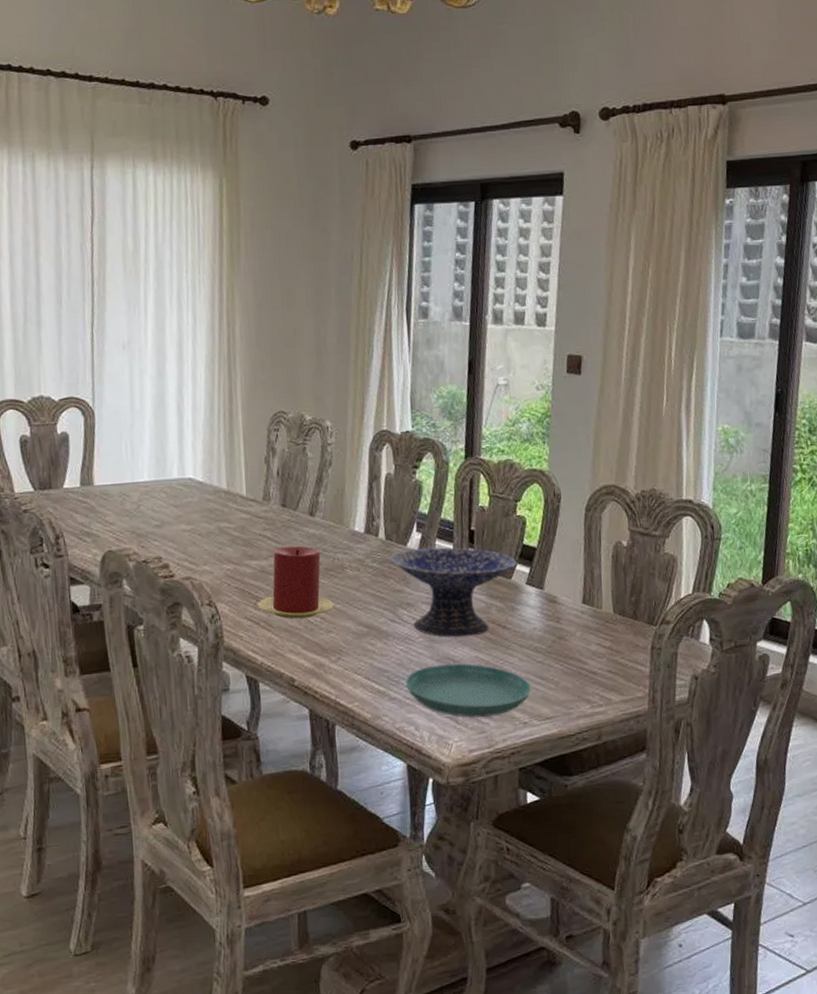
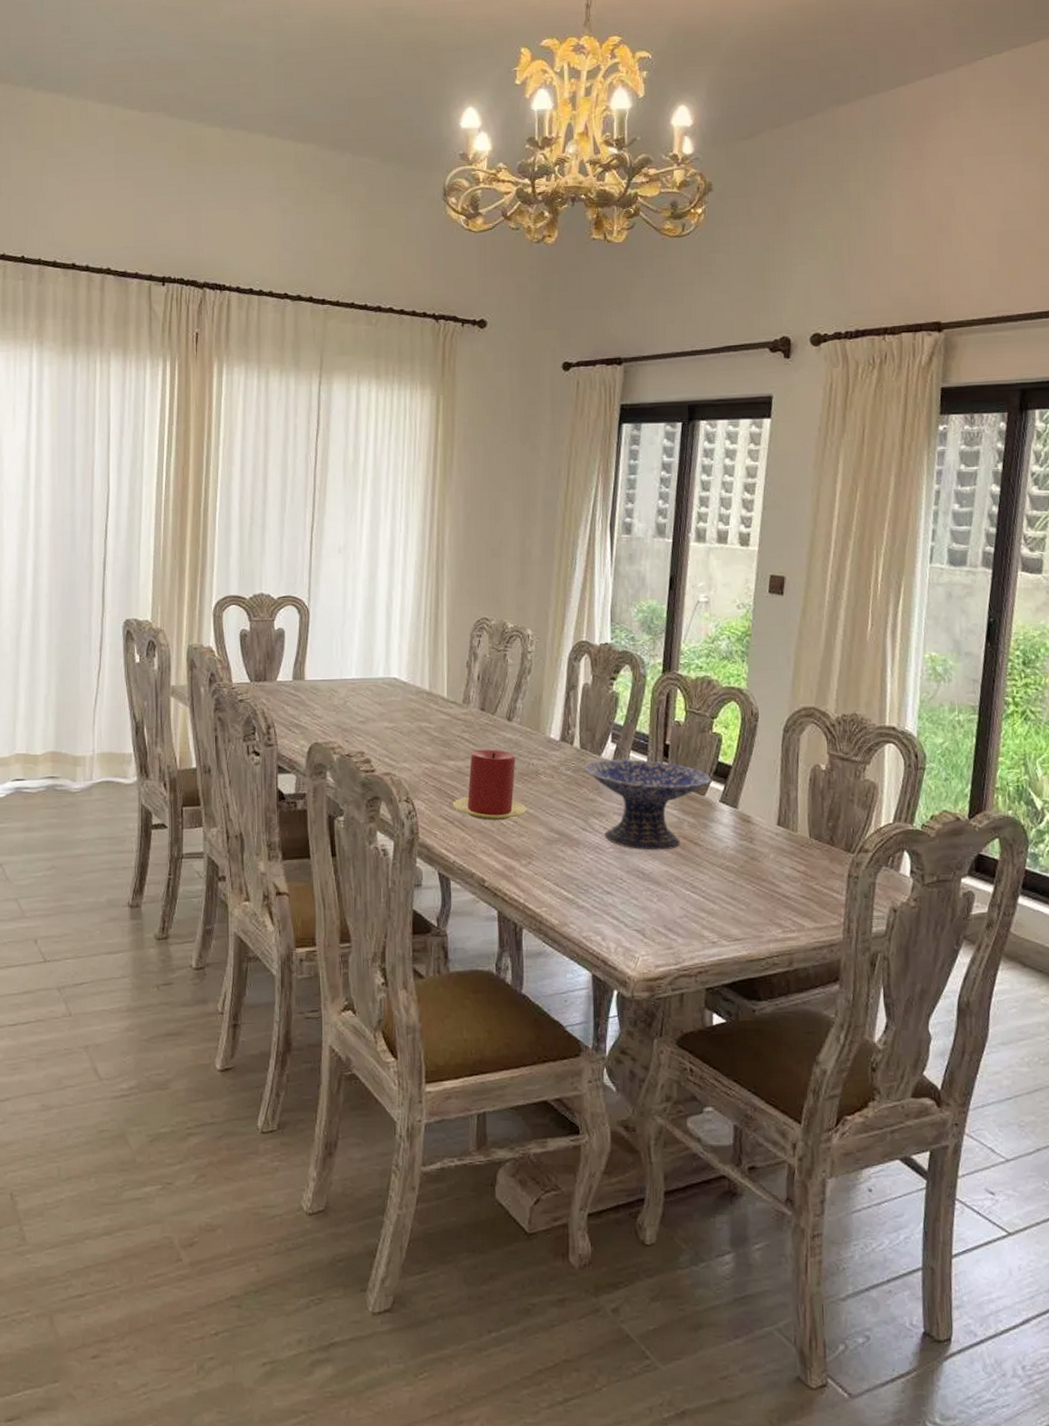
saucer: present [405,663,532,718] -> none [593,877,722,933]

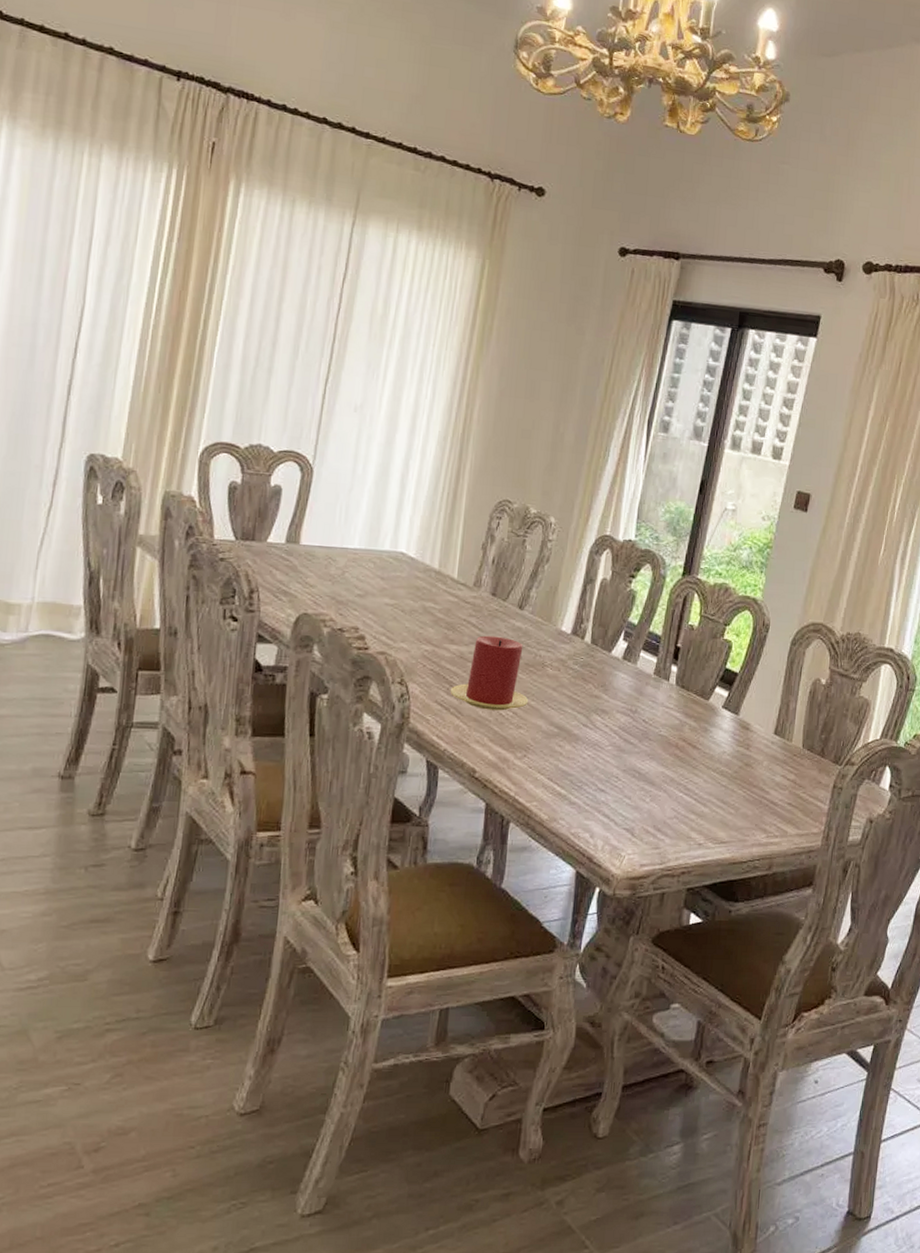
decorative bowl: present [583,759,712,850] -> none [591,657,717,751]

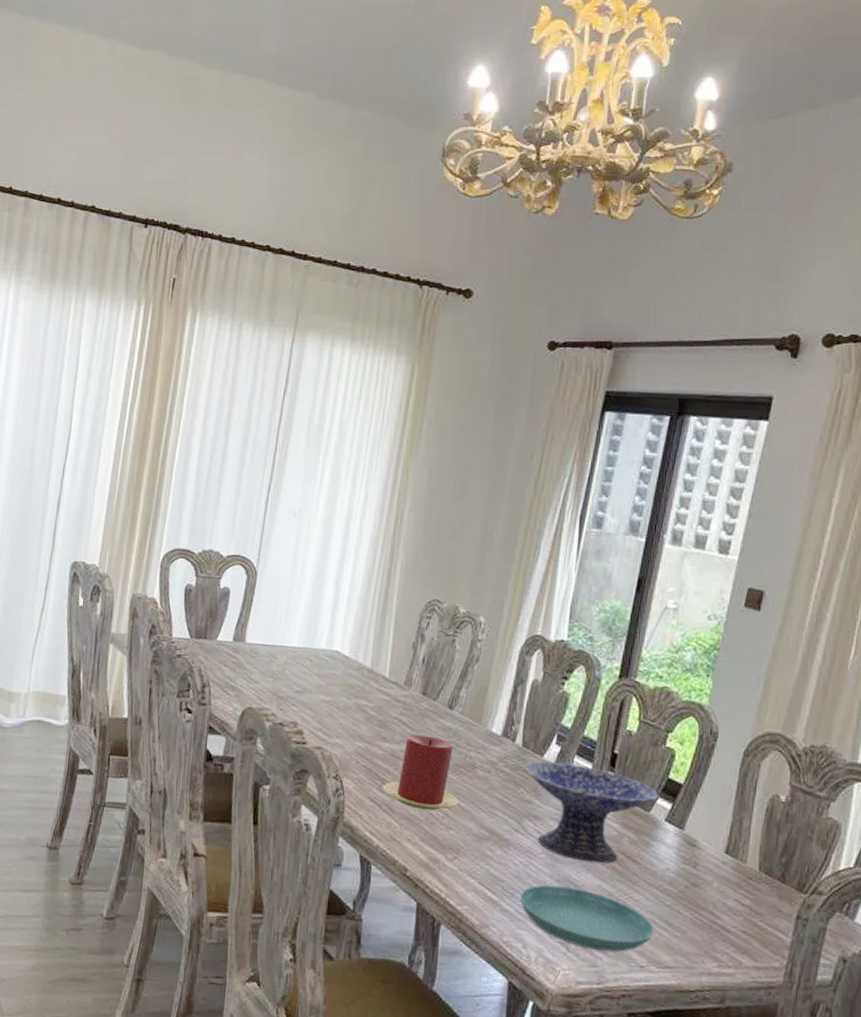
saucer: none [587,775,712,833] -> present [519,885,655,952]
decorative bowl: none [591,657,717,751] -> present [523,761,659,863]

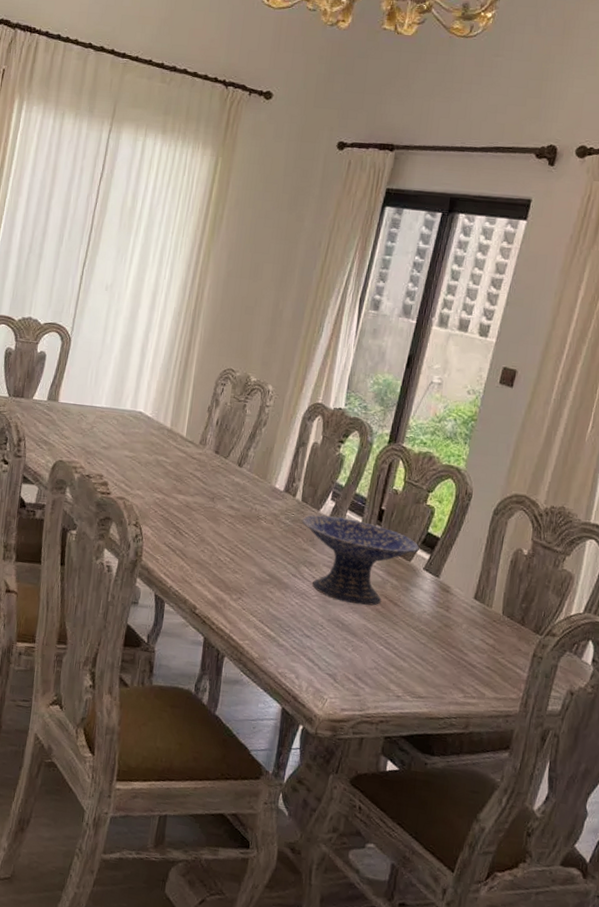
candle: present [382,734,459,811] -> none [176,488,244,556]
saucer: present [519,885,655,952] -> none [294,623,411,684]

